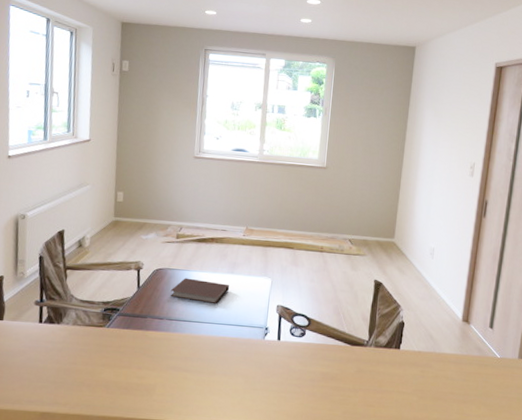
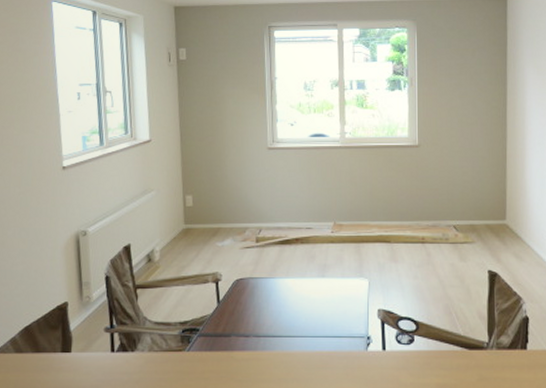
notebook: present [170,278,229,305] -> none [254,287,321,315]

